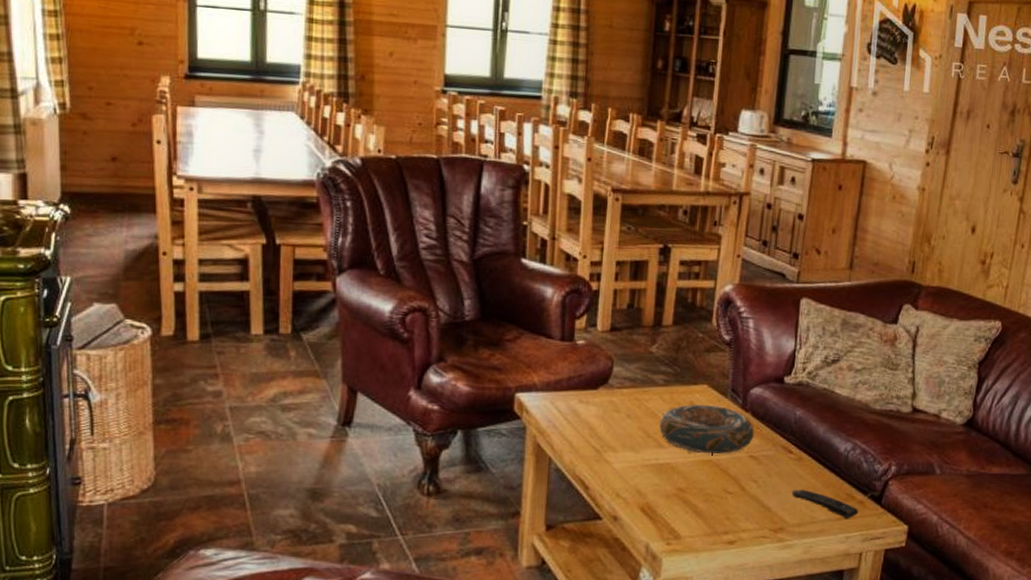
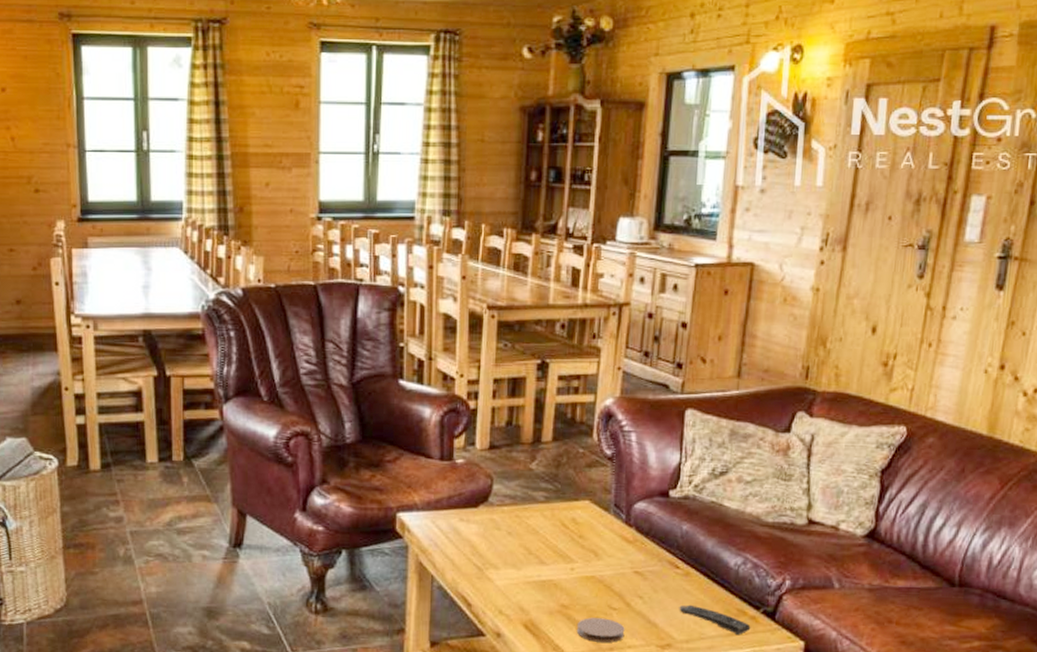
decorative bowl: present [659,404,754,456] -> none [541,520,639,572]
coaster: none [692,501,740,526] -> present [576,618,625,643]

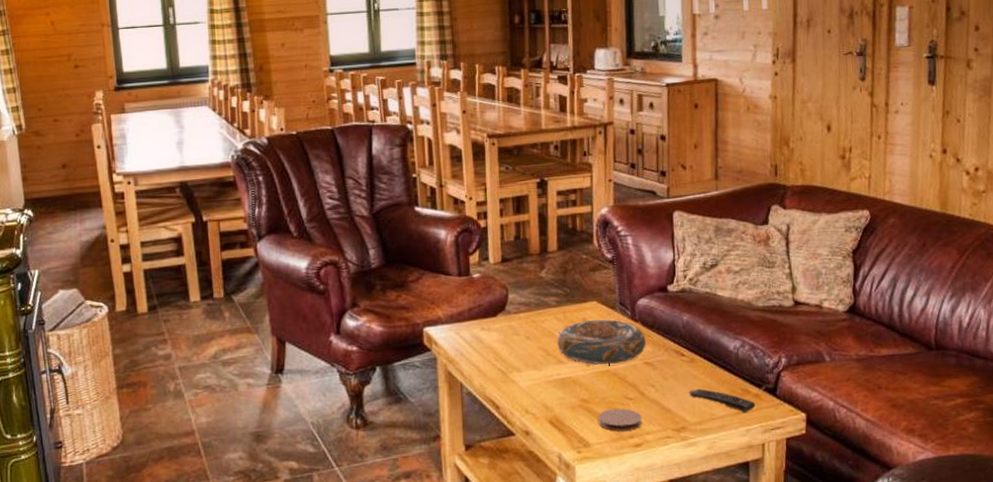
decorative bowl: none [541,520,639,572] -> present [557,318,646,366]

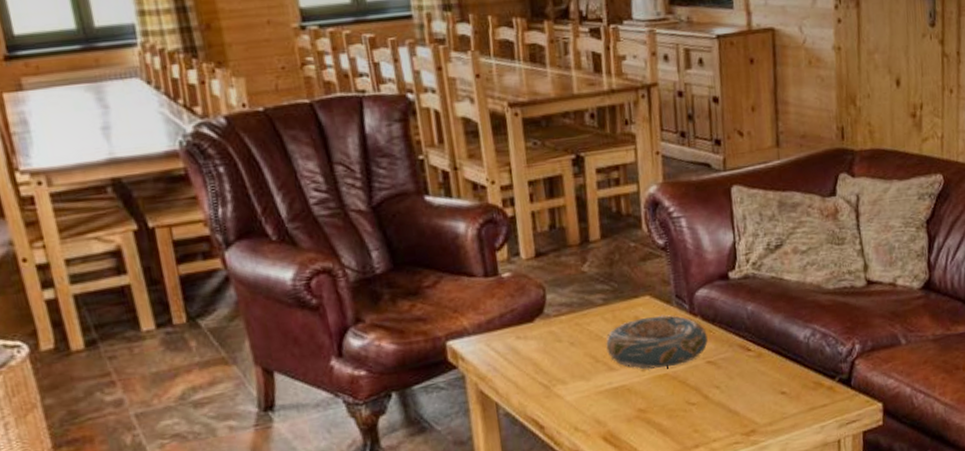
coaster: present [597,408,642,431] -> none [657,415,708,442]
remote control: present [689,388,756,413] -> none [757,385,830,409]

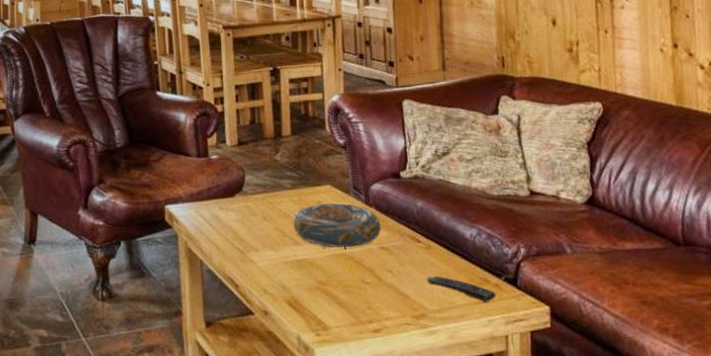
remote control: none [757,385,830,409] -> present [426,276,497,303]

